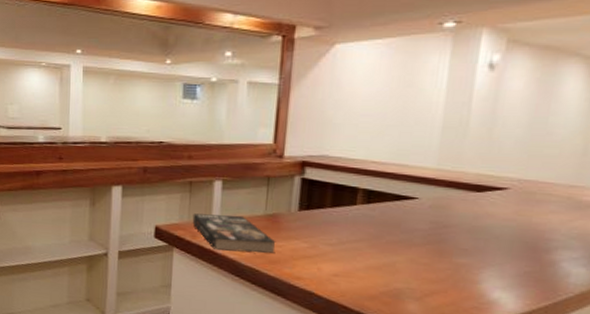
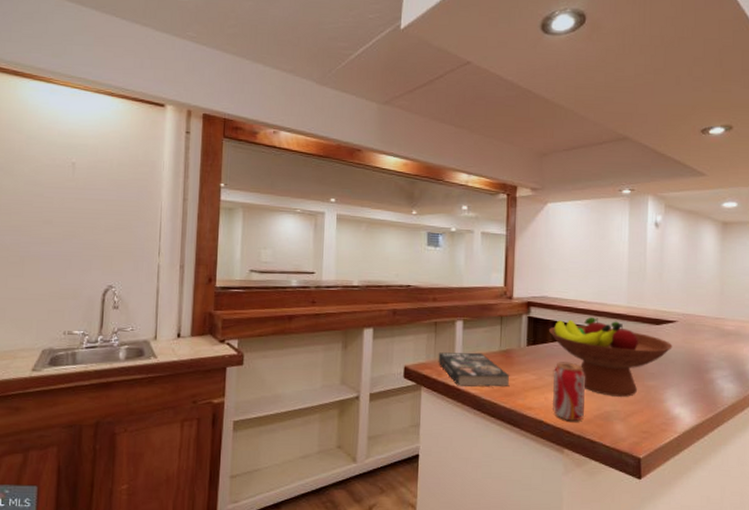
beverage can: none [326,230,372,297] -> present [552,362,585,422]
fruit bowl: none [328,181,499,274] -> present [549,317,673,397]

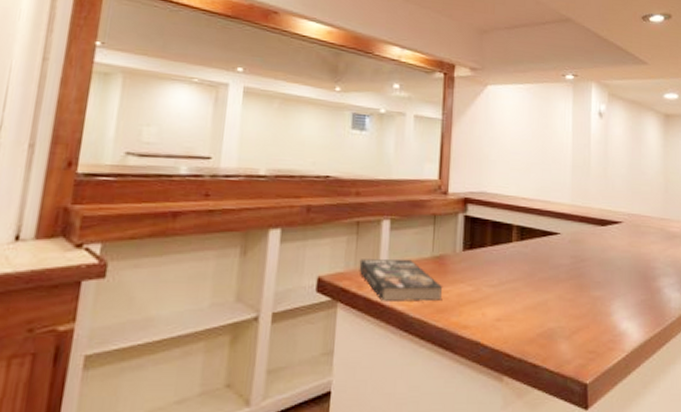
fruit bowl: present [549,317,673,397] -> none [488,217,619,310]
beverage can: present [552,362,585,422] -> none [490,269,527,342]

